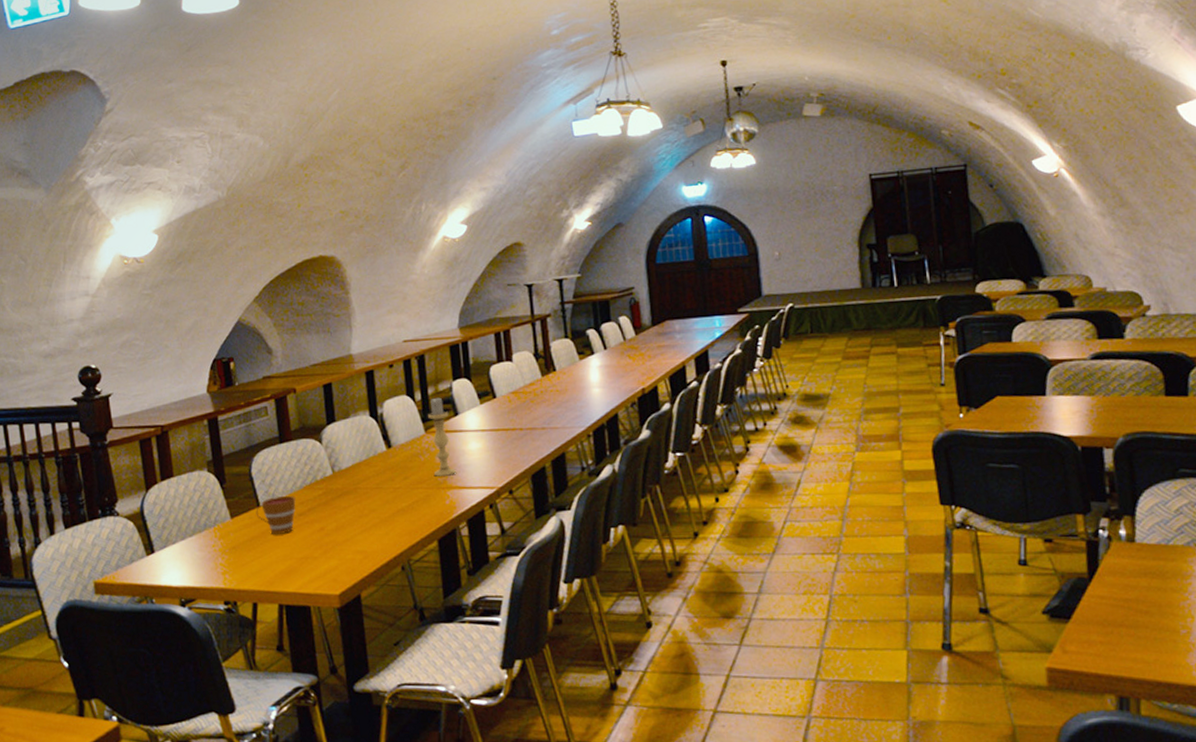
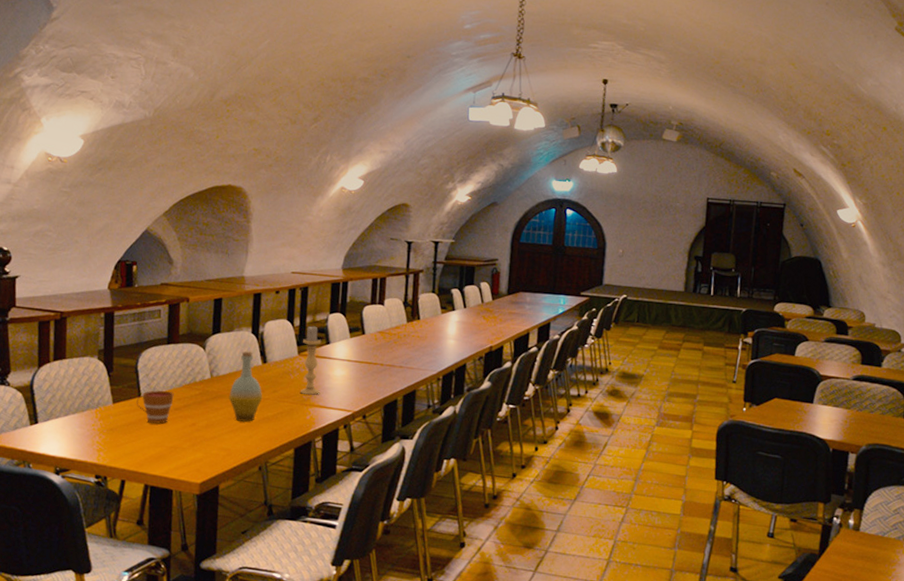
bottle: none [356,438,394,518] -> present [229,351,263,422]

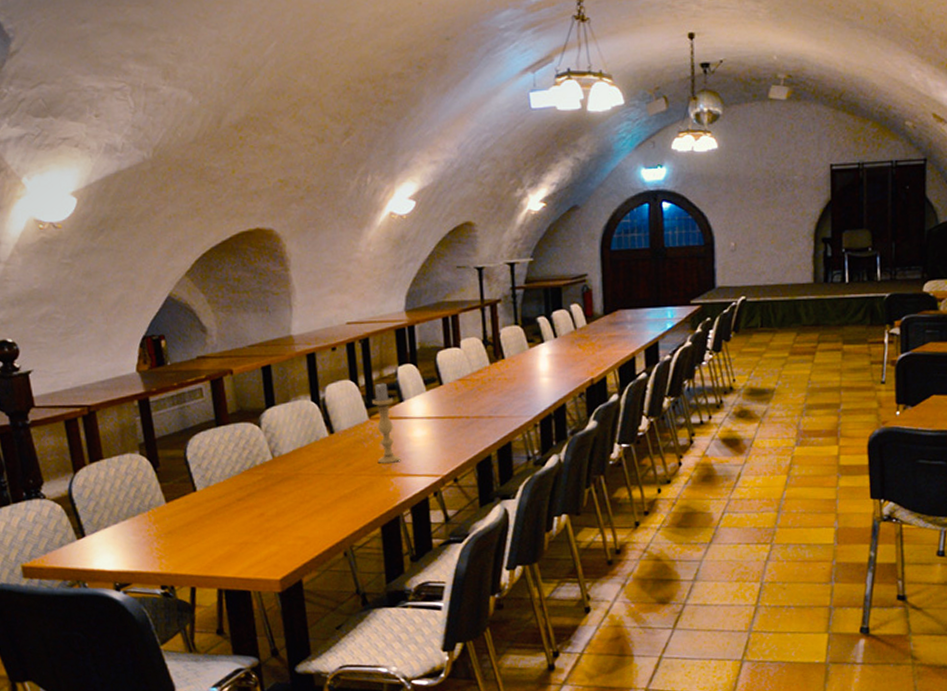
cup: present [136,390,174,424] -> none [192,480,235,519]
bottle: present [229,351,263,422] -> none [297,423,336,504]

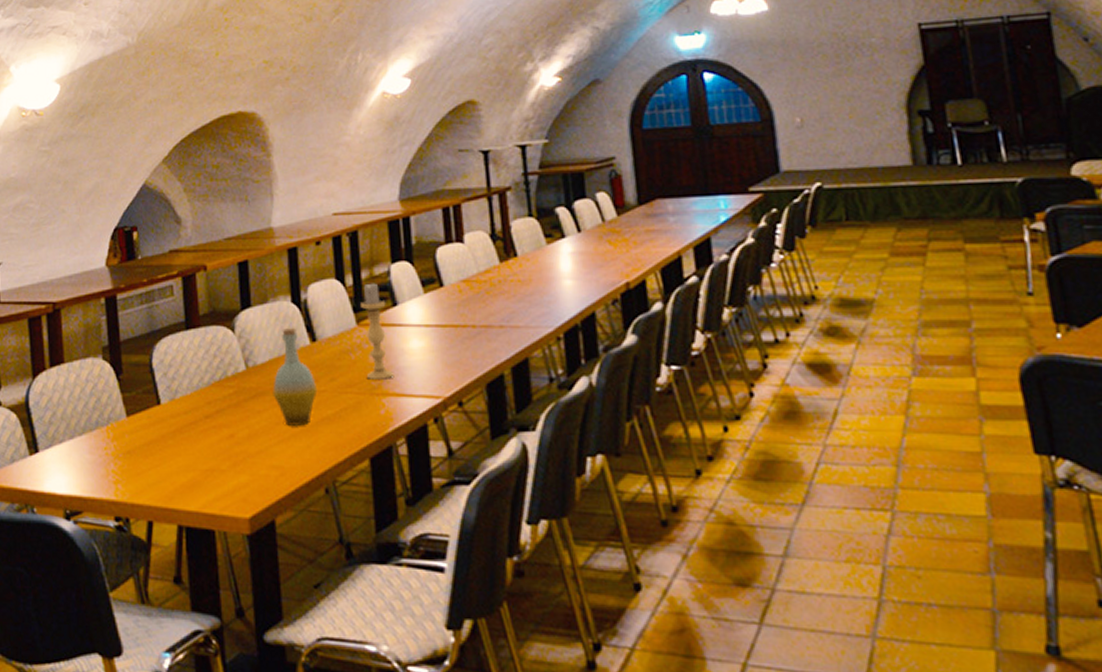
bottle: none [297,423,336,504] -> present [273,328,318,426]

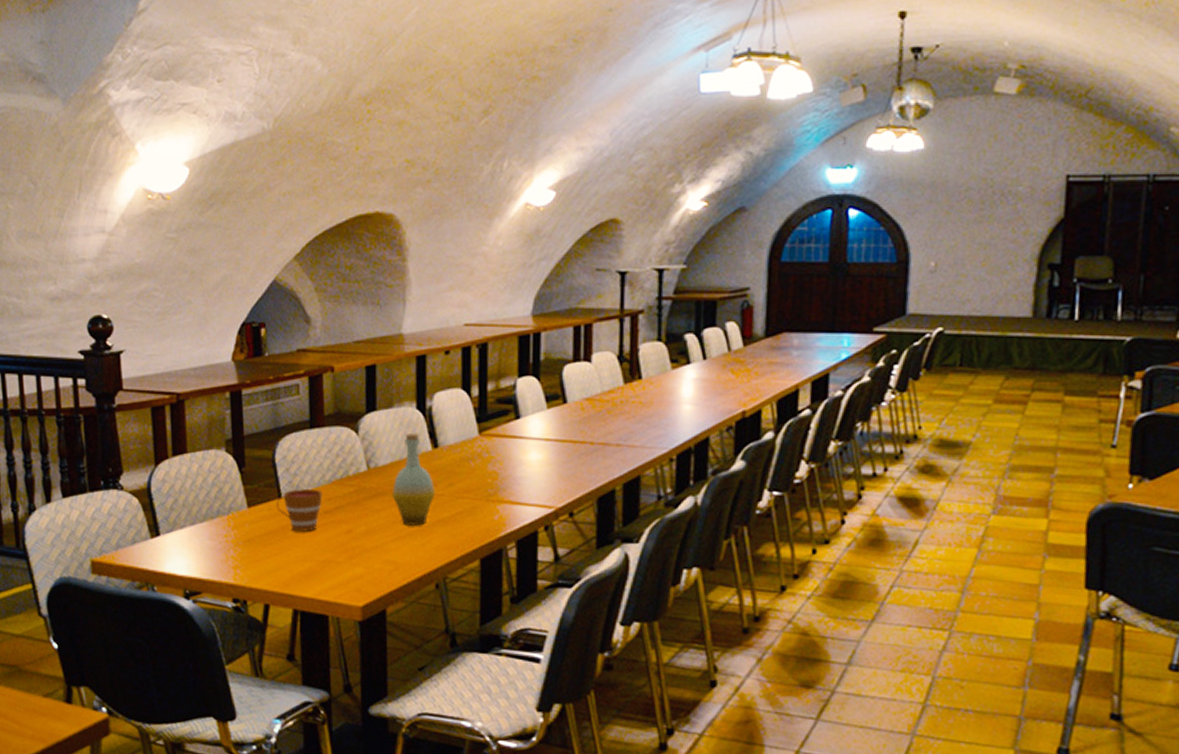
cup: none [155,392,202,439] -> present [276,488,323,532]
candle holder: present [361,283,393,379] -> none [483,395,510,488]

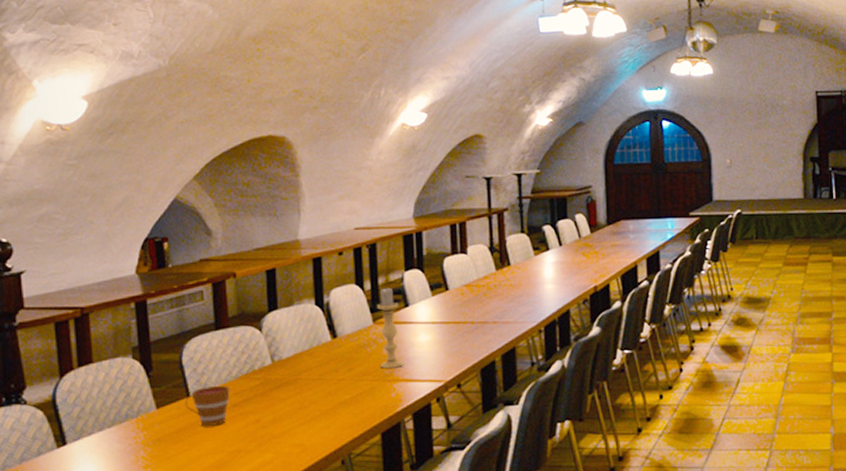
bottle: present [392,433,436,526] -> none [296,327,337,410]
candle holder: none [483,395,510,488] -> present [377,287,403,368]

